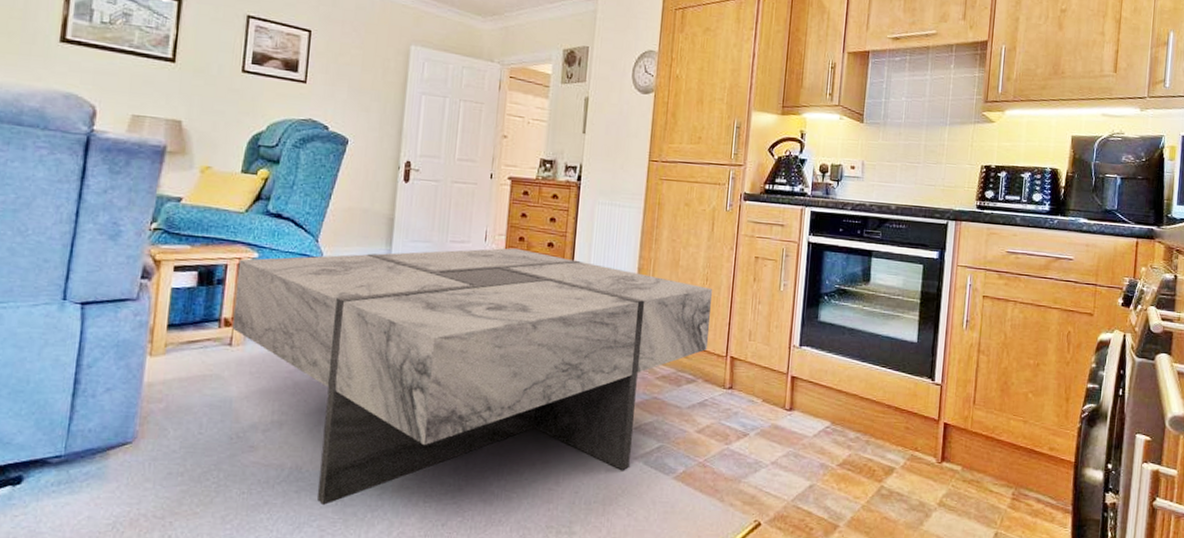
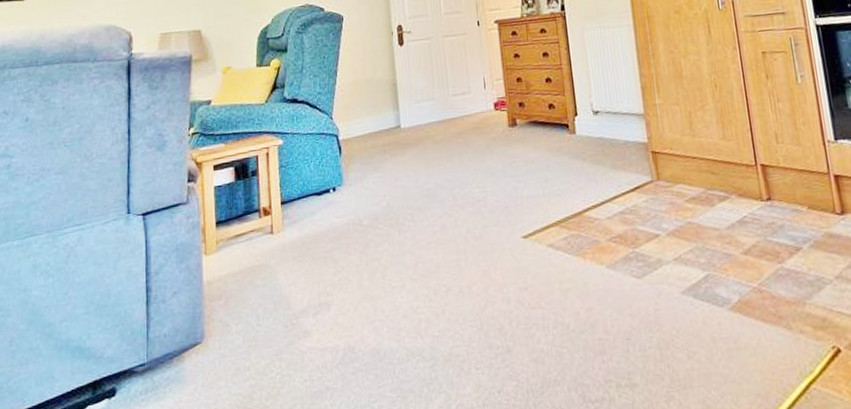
coffee table: present [232,248,713,506] -> none [267,90,734,385]

